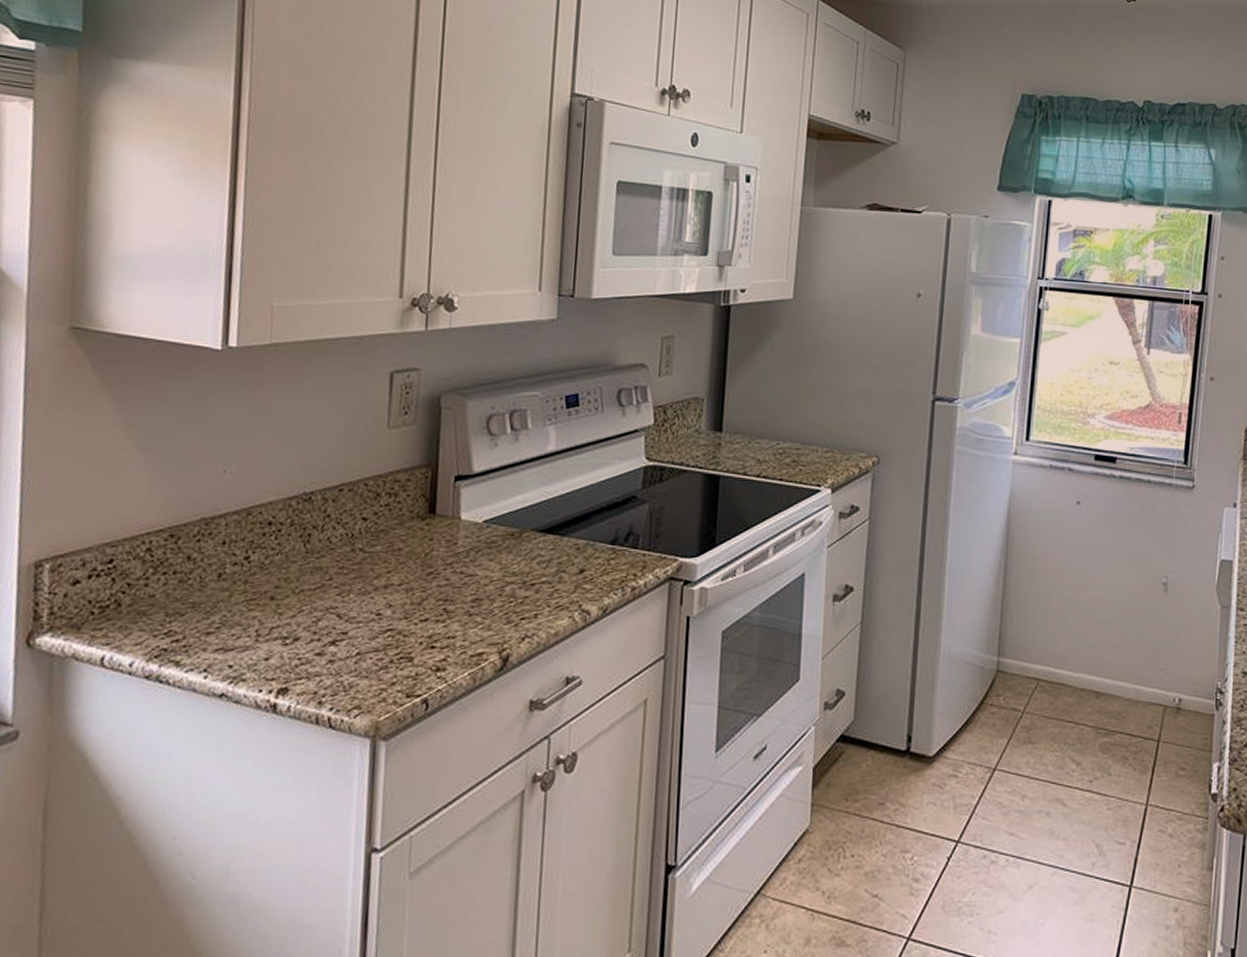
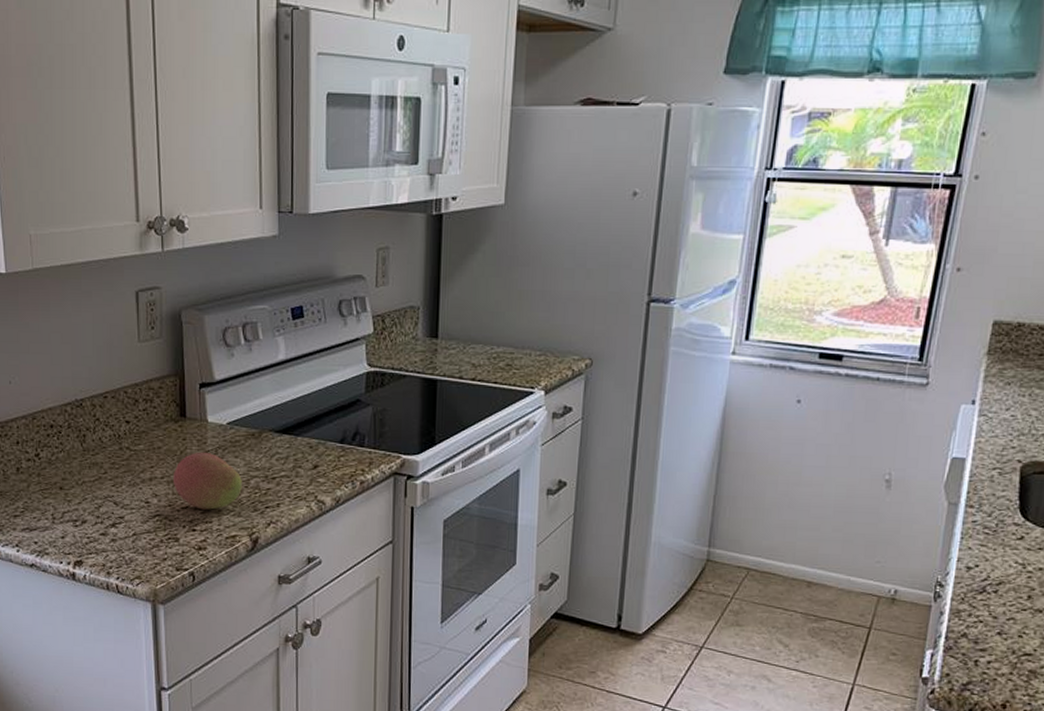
fruit: none [412,555,496,623] -> present [172,453,242,510]

